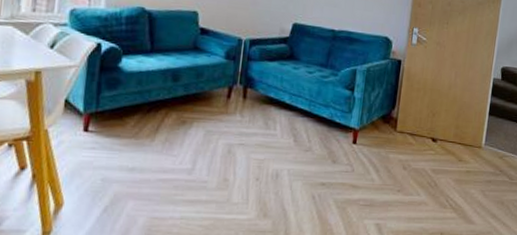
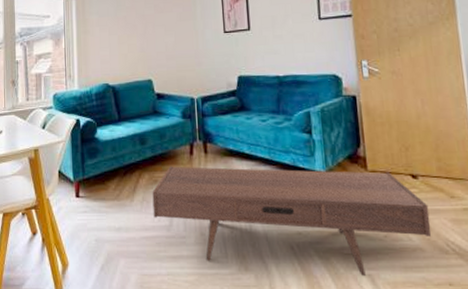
coffee table: none [174,108,440,225] -> present [152,166,432,276]

